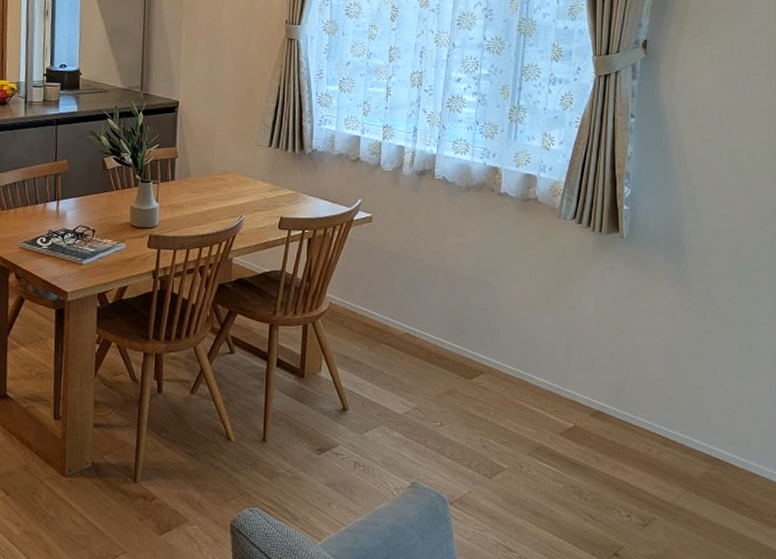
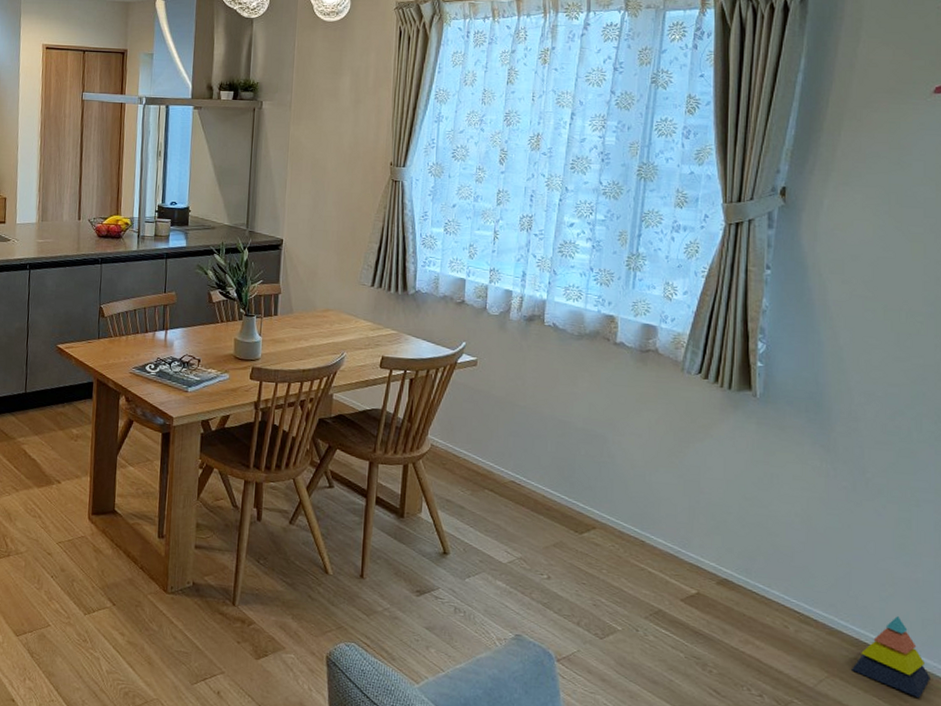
stacking toy: none [704,430,767,502] -> present [852,615,931,698]

